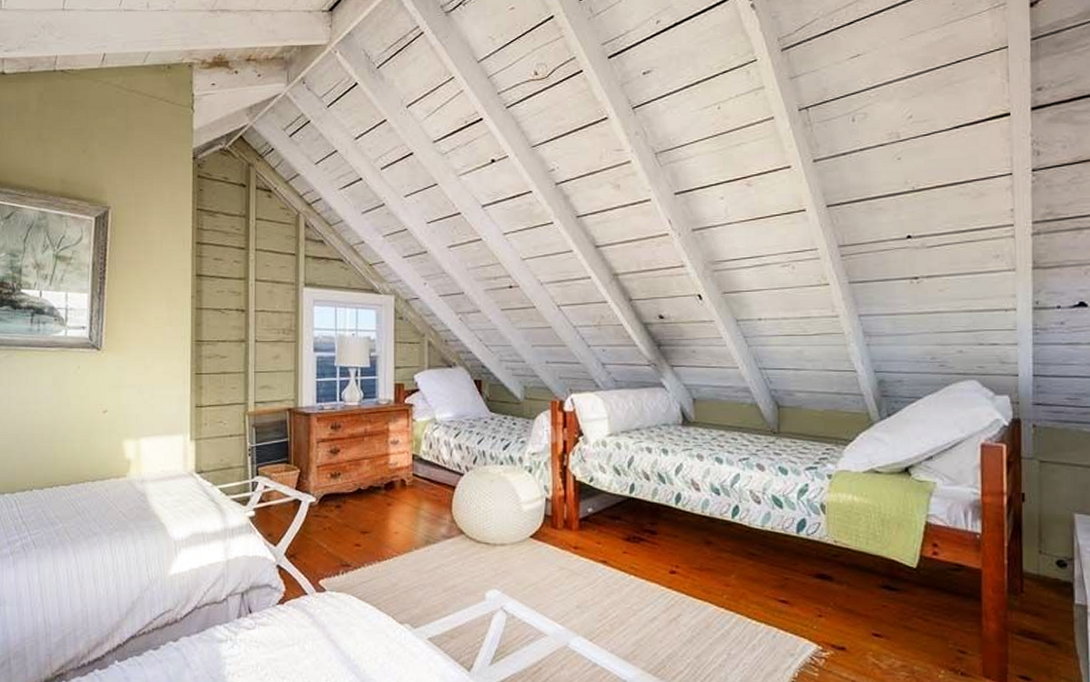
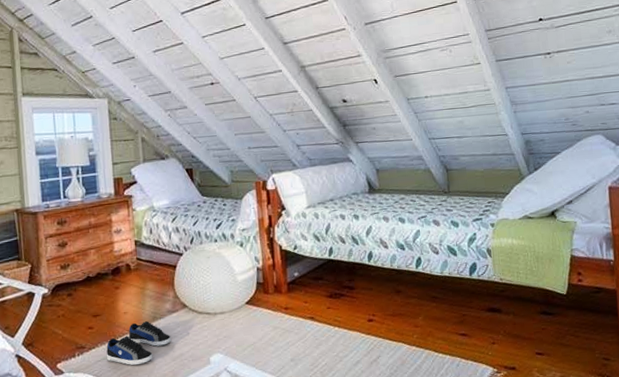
shoe: none [372,544,445,592] -> present [106,321,172,366]

